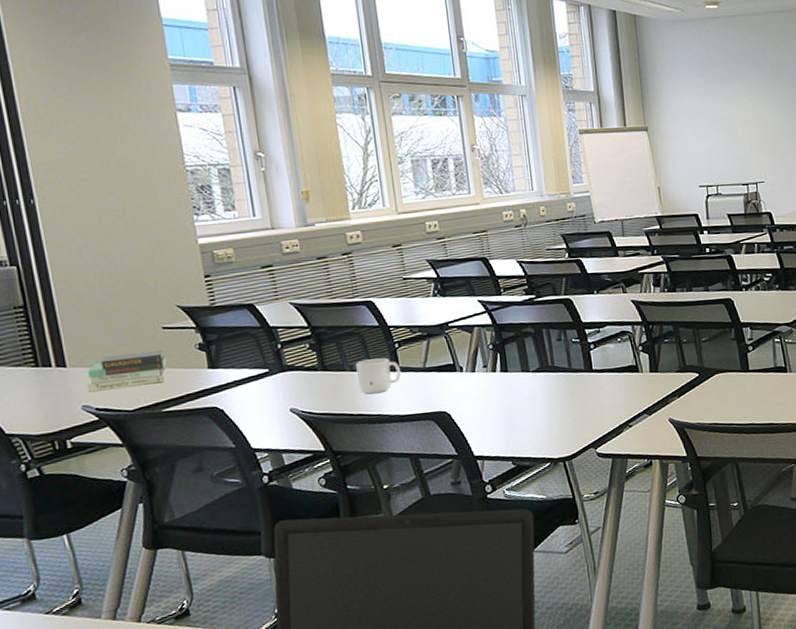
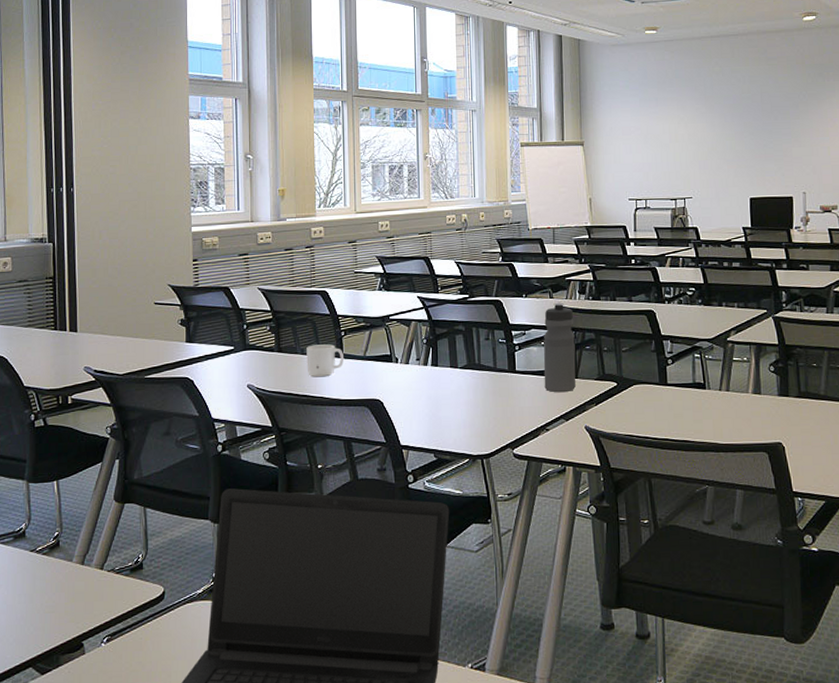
books: present [87,350,168,392] -> none [91,323,155,355]
water bottle: none [619,296,657,388] -> present [543,302,576,393]

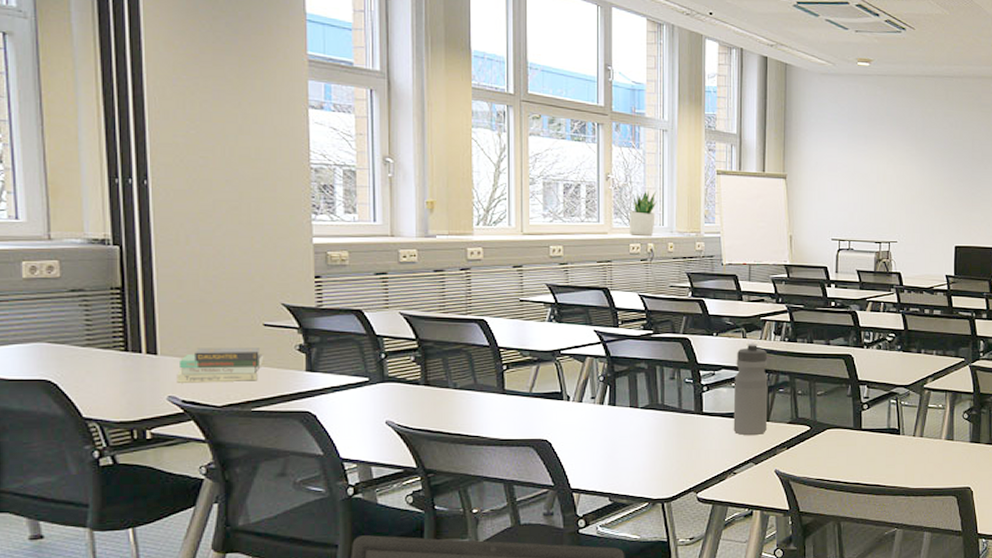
books: none [91,323,155,355] -> present [177,348,264,383]
mug: present [306,344,345,377] -> none [460,379,506,415]
planter: none [445,165,469,209] -> present [628,190,657,237]

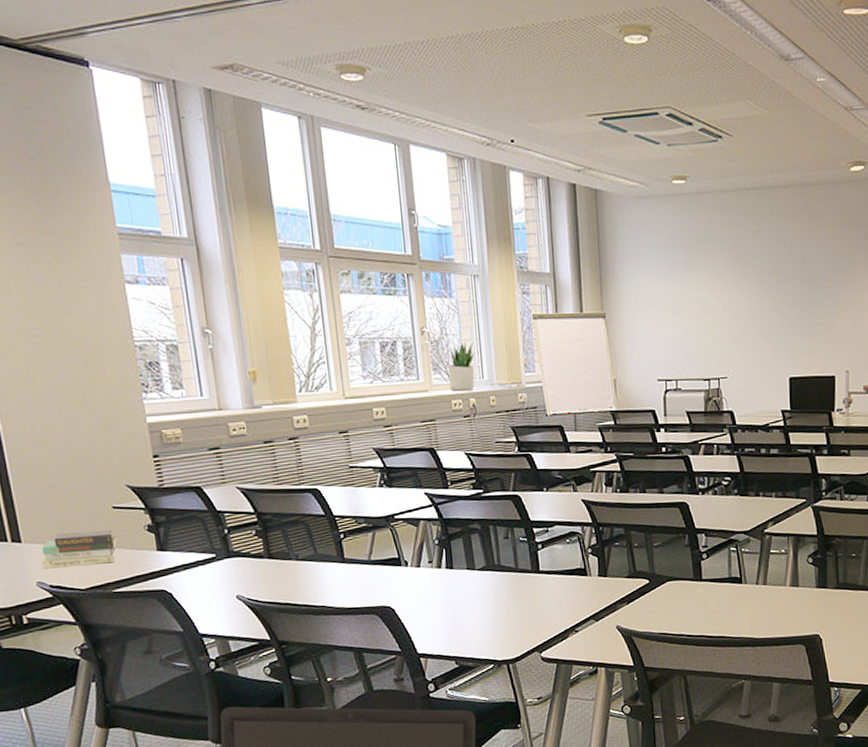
water bottle: present [733,342,768,436] -> none [568,495,605,593]

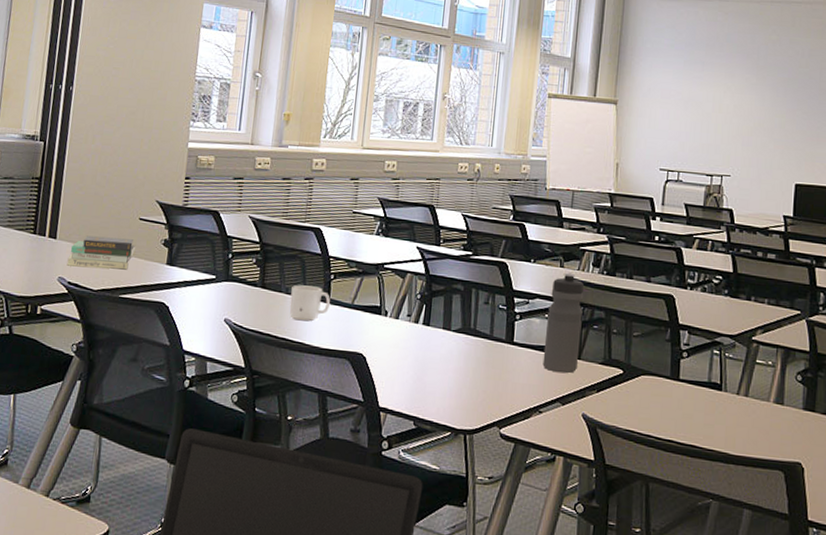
mug: none [301,548,347,585] -> present [289,285,331,321]
planter: present [448,341,475,392] -> none [458,110,489,157]
water bottle: none [568,495,605,593] -> present [542,272,585,374]

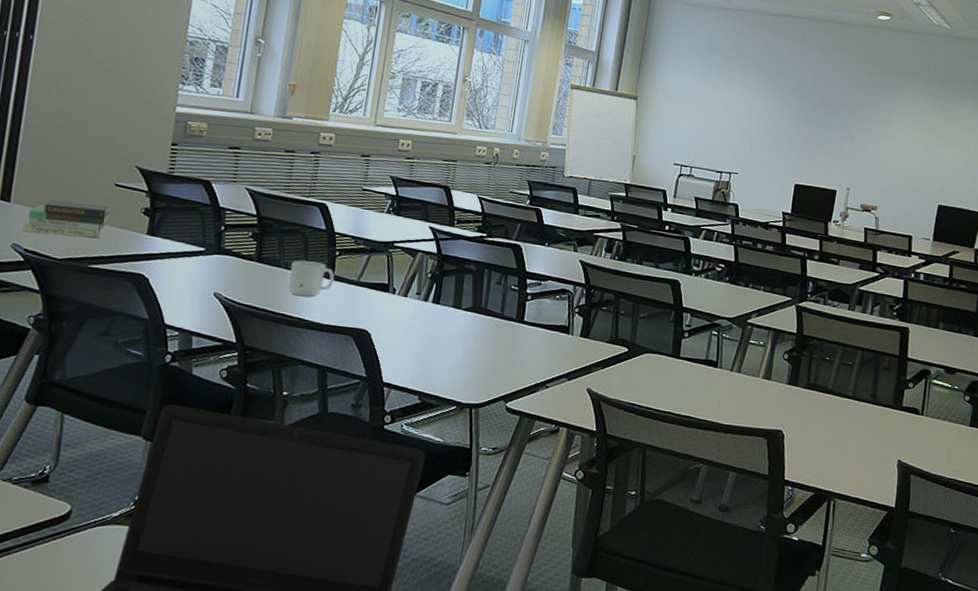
water bottle: present [542,272,585,374] -> none [551,256,596,351]

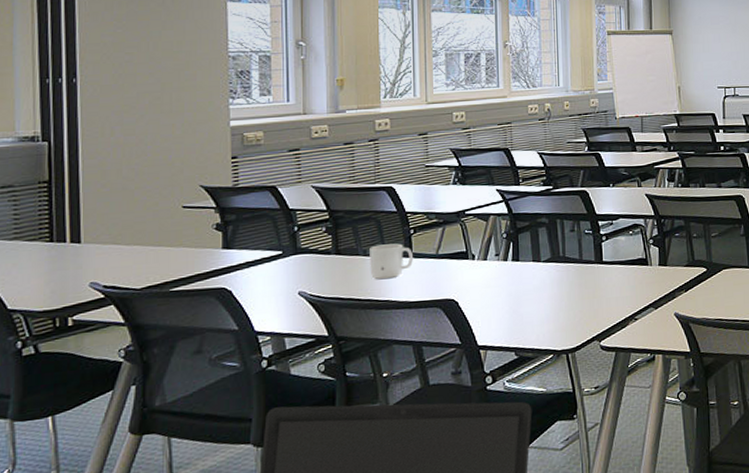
books: present [23,200,111,239] -> none [98,229,183,269]

